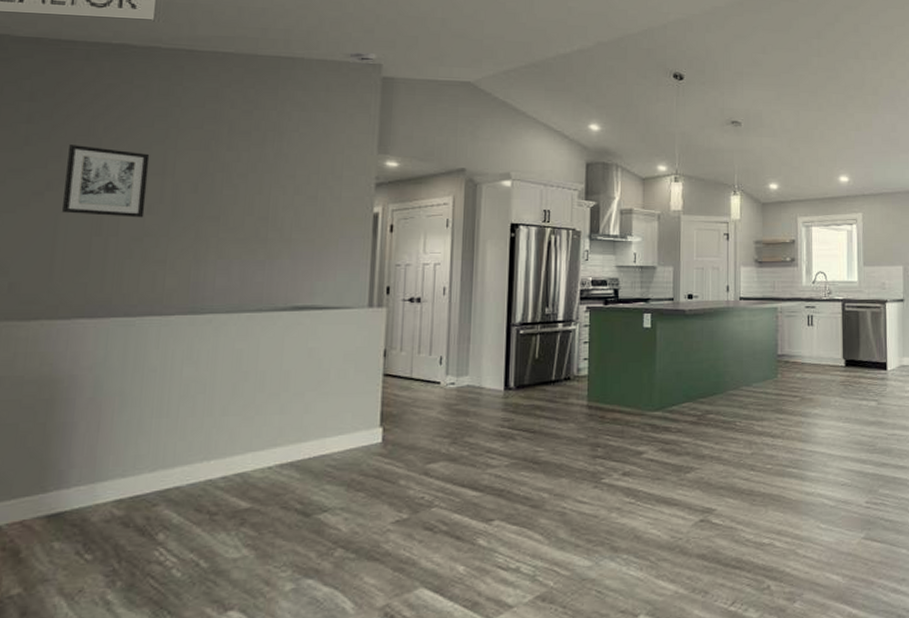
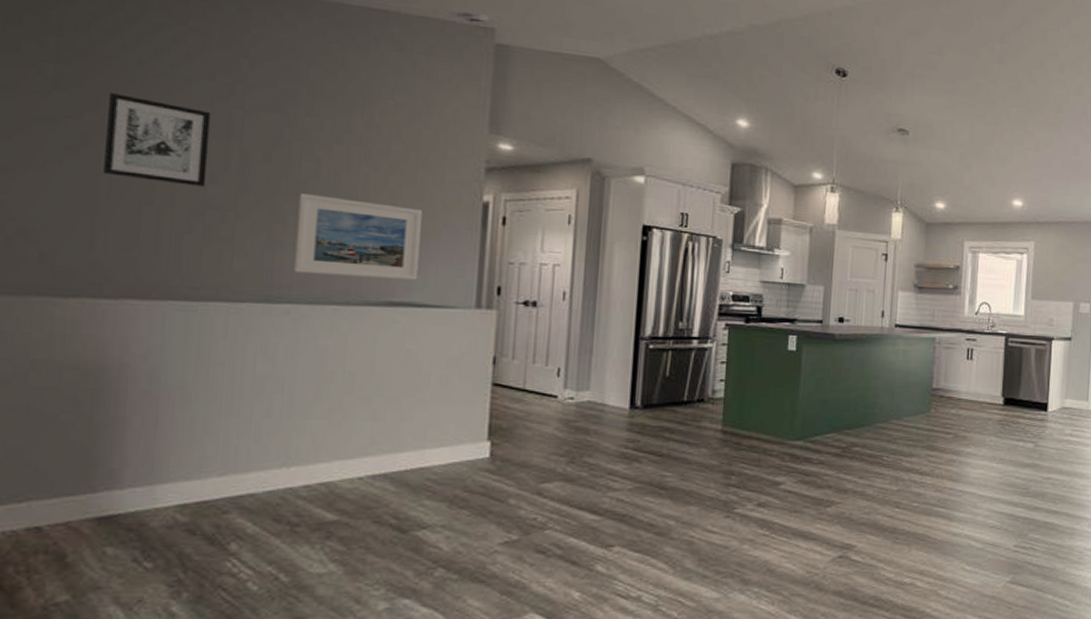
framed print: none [215,217,322,286] -> present [294,193,422,280]

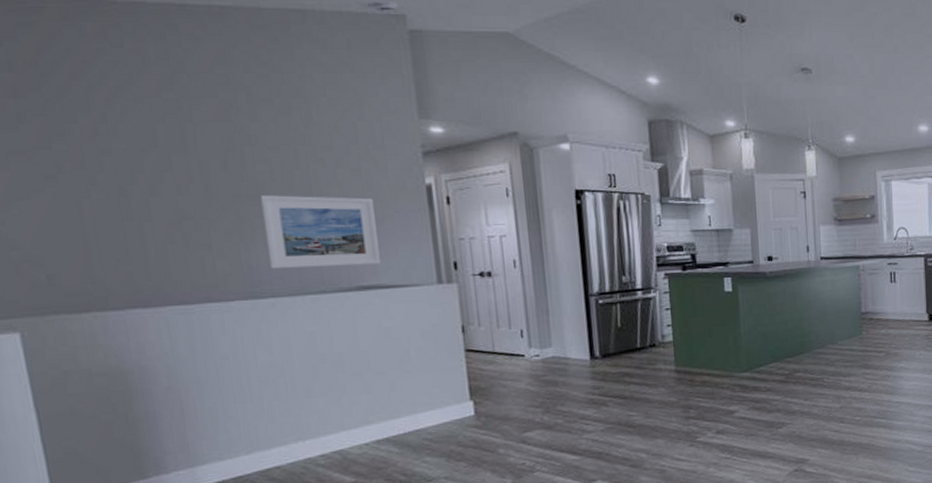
wall art: present [102,93,212,187] -> none [70,121,176,200]

